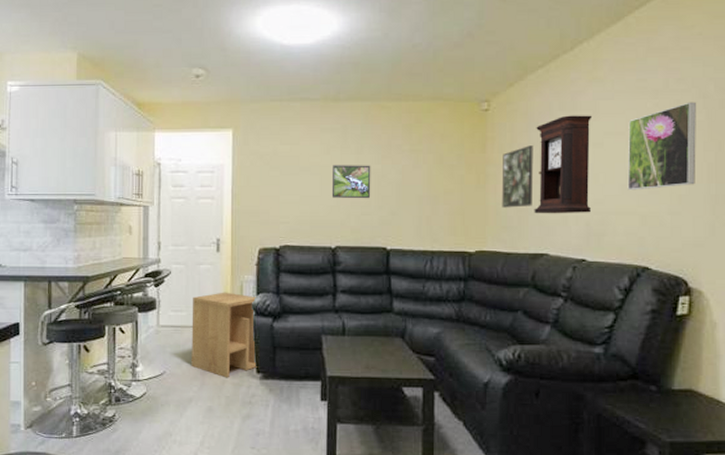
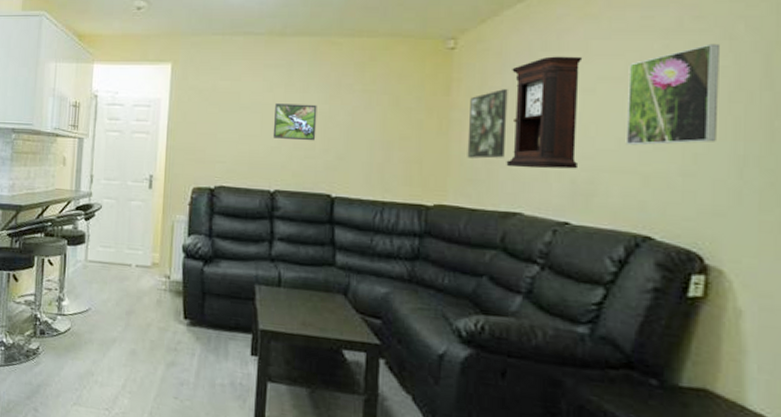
side table: present [191,292,257,378] -> none [117,230,187,321]

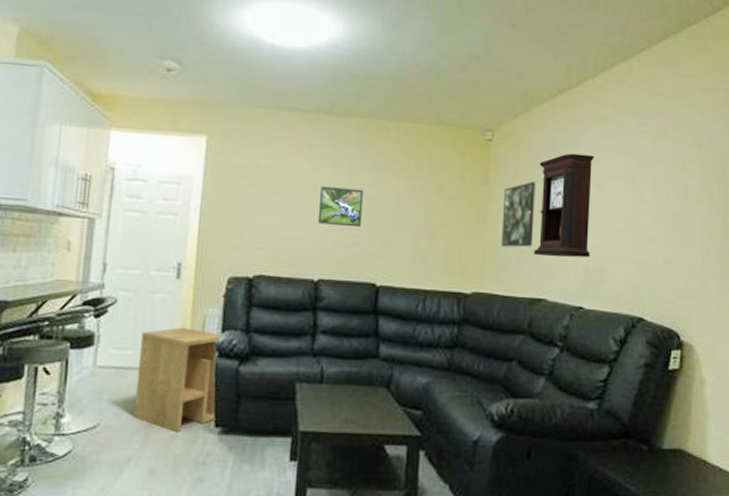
side table: none [117,230,187,321] -> present [134,327,220,433]
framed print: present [625,43,719,146] -> none [626,150,692,237]

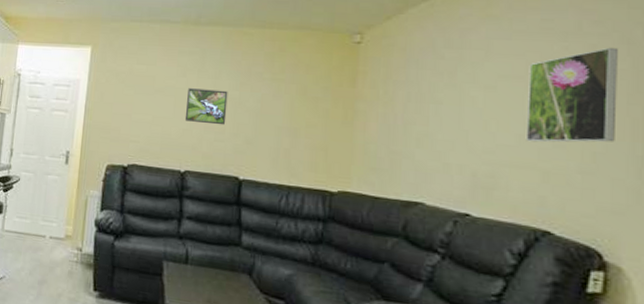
side table: present [134,327,220,433] -> none [30,204,99,292]
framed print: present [501,182,536,248] -> none [371,83,412,149]
pendulum clock: present [533,153,595,258] -> none [409,53,485,163]
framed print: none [626,150,692,237] -> present [525,47,618,143]

